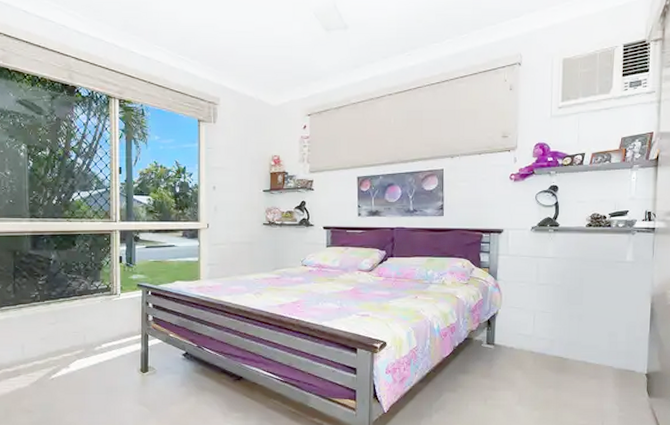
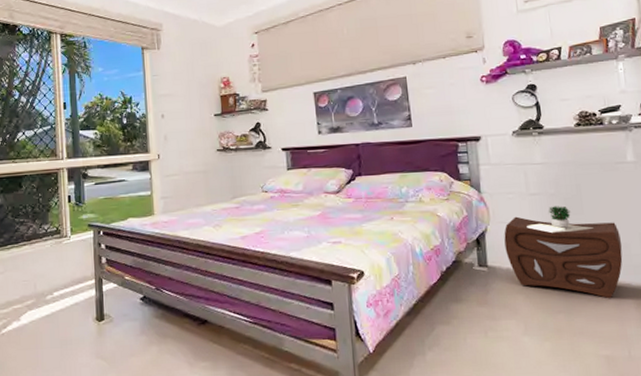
nightstand: none [511,296,610,378] -> present [504,206,623,299]

